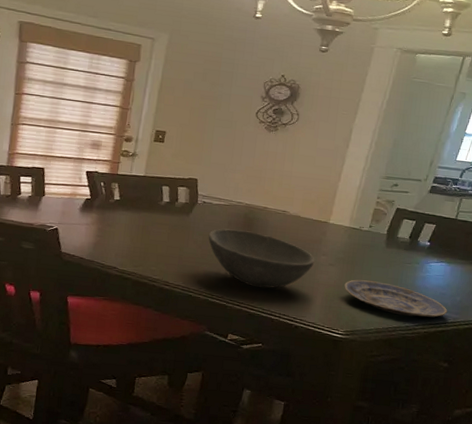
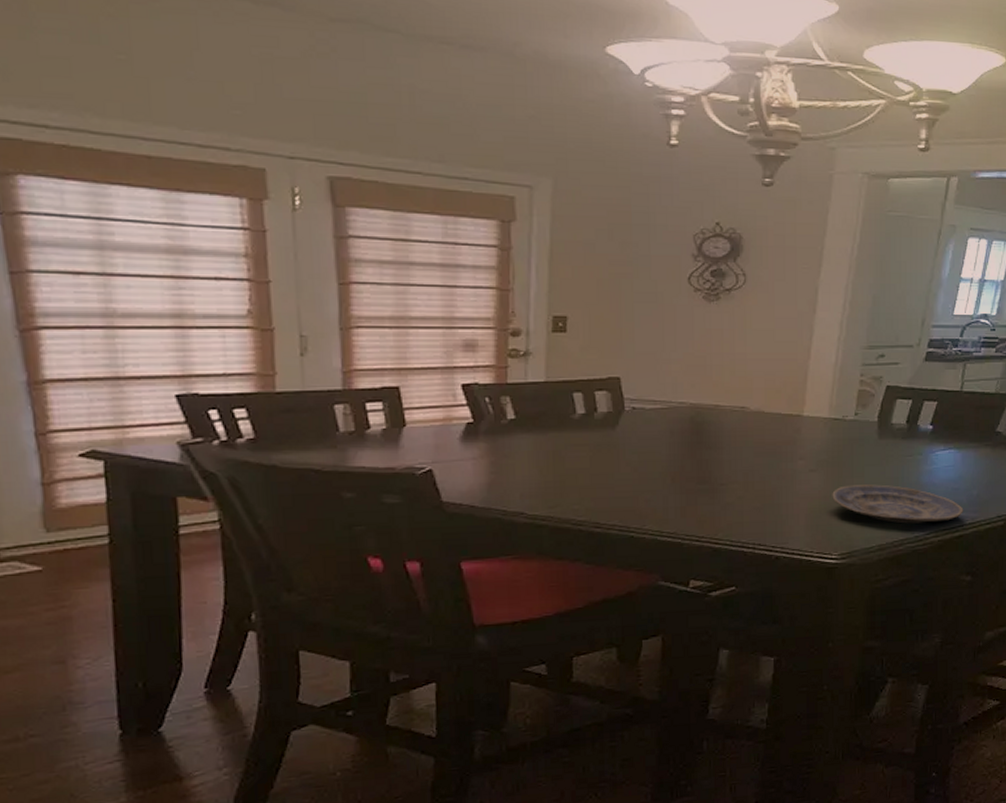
bowl: present [208,228,315,288] -> none [645,440,791,514]

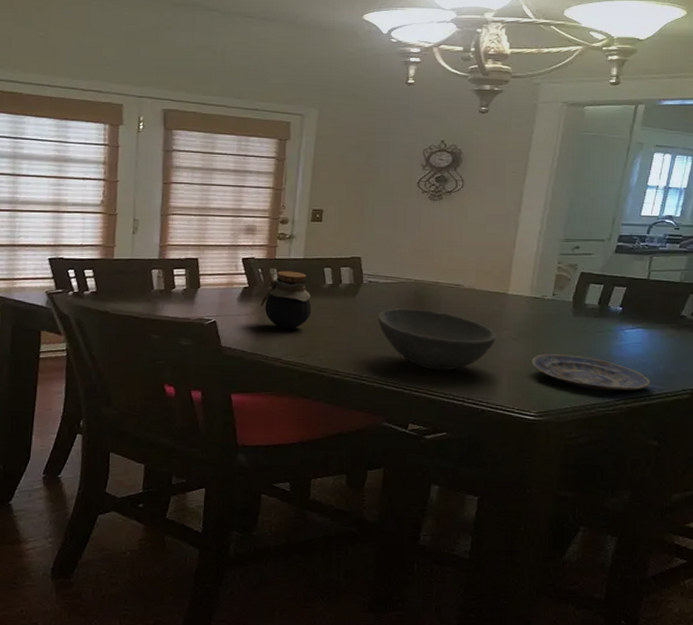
jar: none [491,398,560,475] -> present [260,270,312,330]
bowl: none [645,440,791,514] -> present [377,308,496,371]

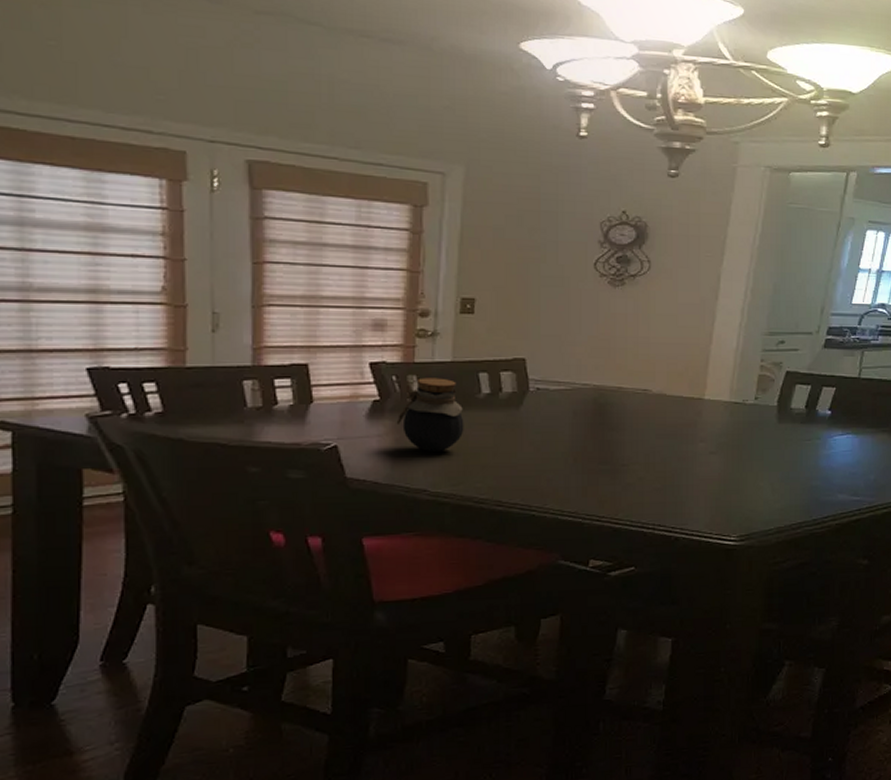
bowl: present [377,308,496,371] -> none [548,421,691,494]
plate: present [532,354,651,391] -> none [732,468,861,507]

